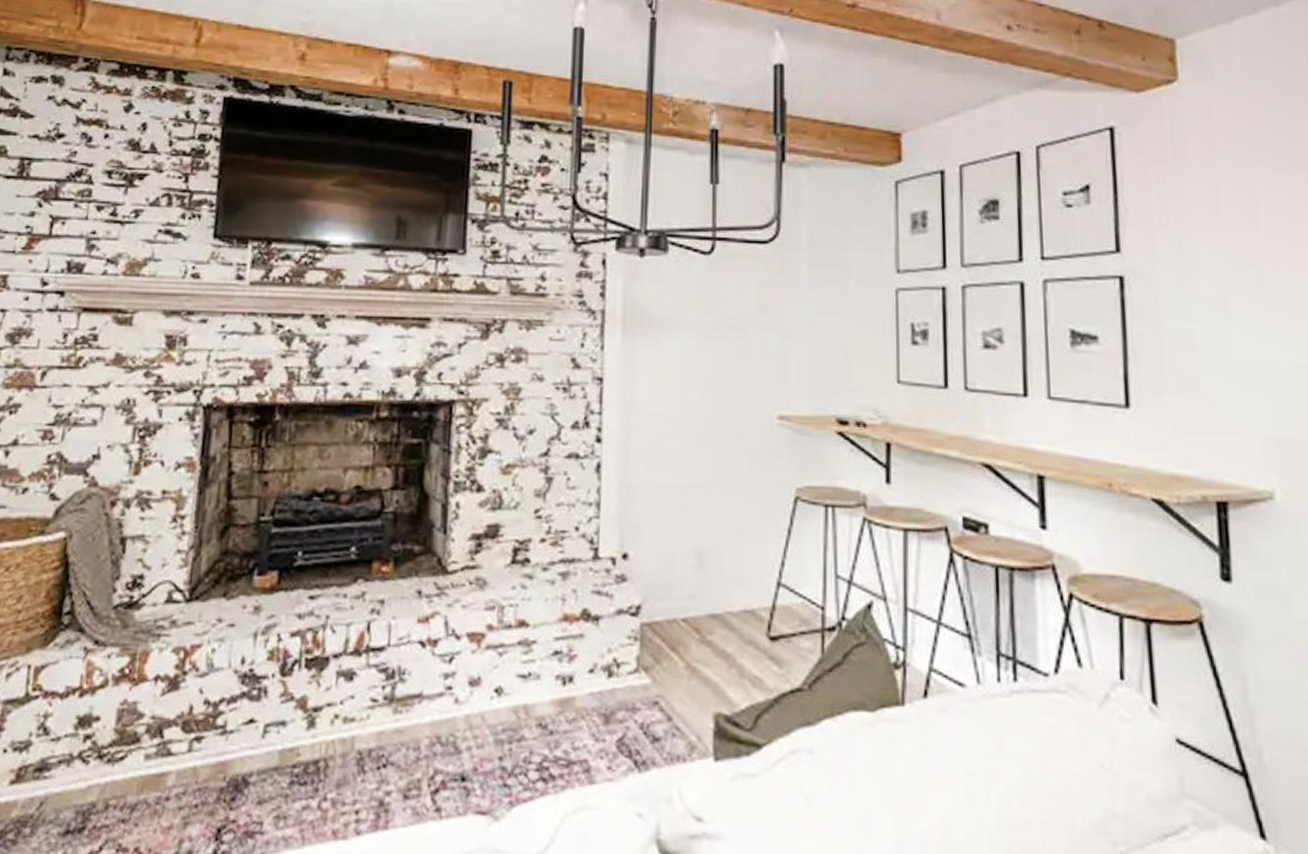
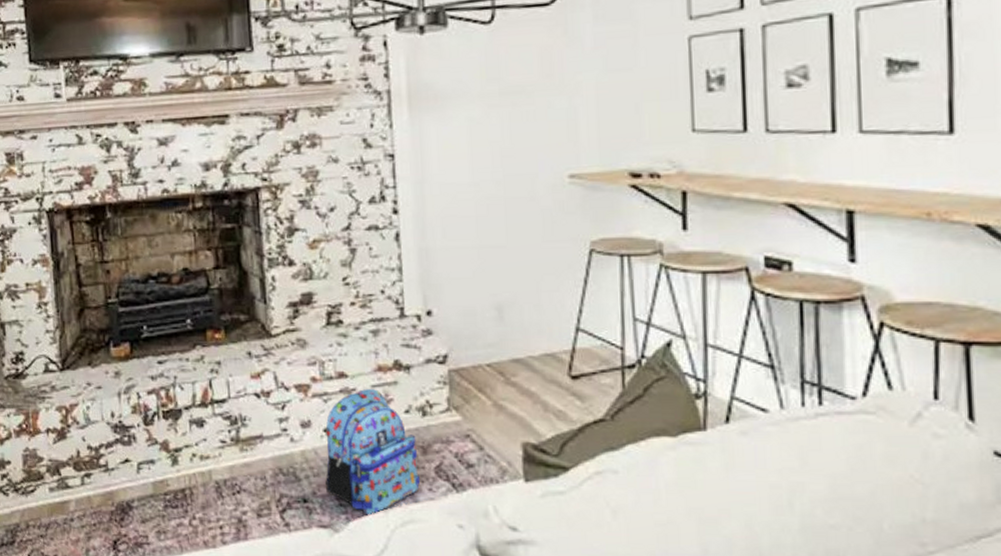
backpack: none [490,641,599,799] -> present [325,388,420,515]

